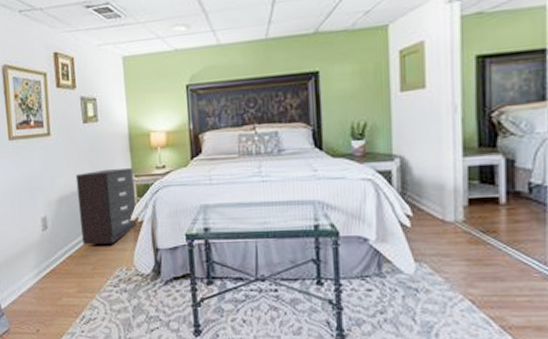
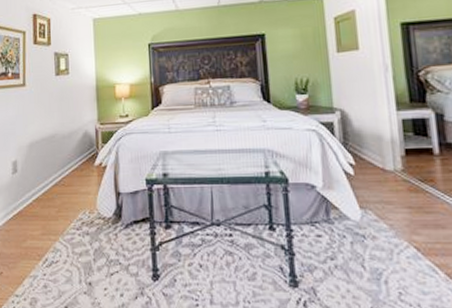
dresser: present [75,168,137,245] -> none [46,117,101,189]

